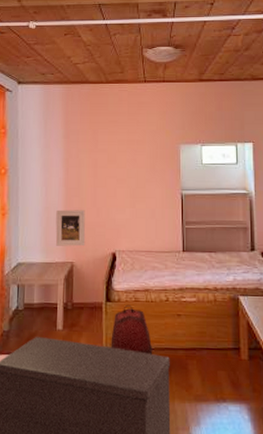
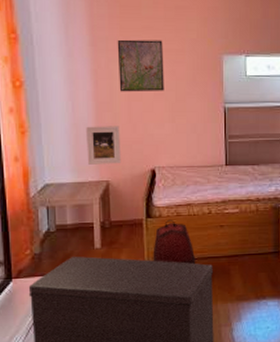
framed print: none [86,132,127,179] -> present [117,39,164,92]

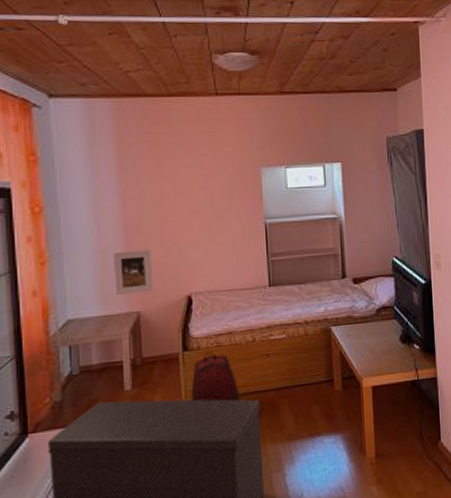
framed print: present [117,39,164,92] -> none [146,155,200,213]

